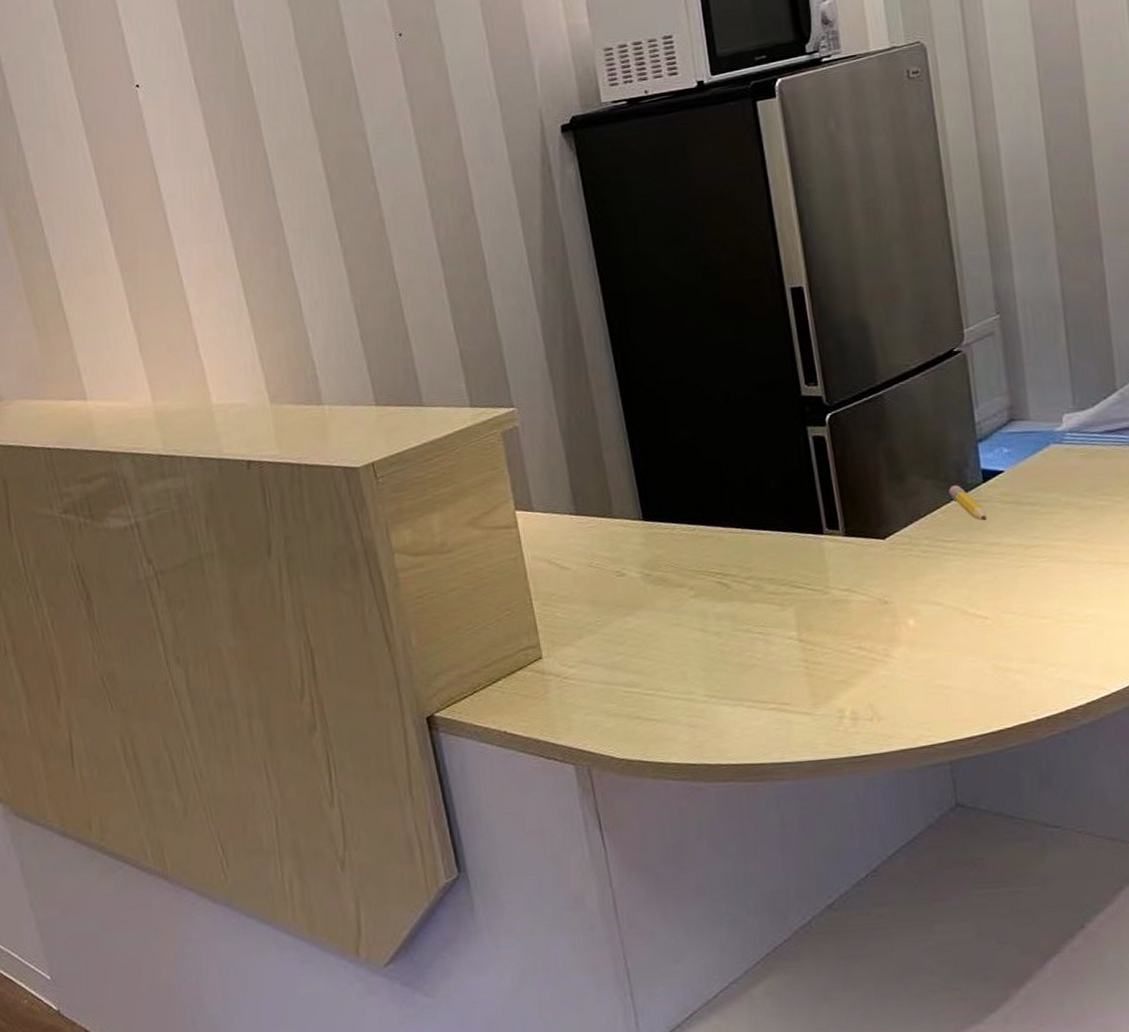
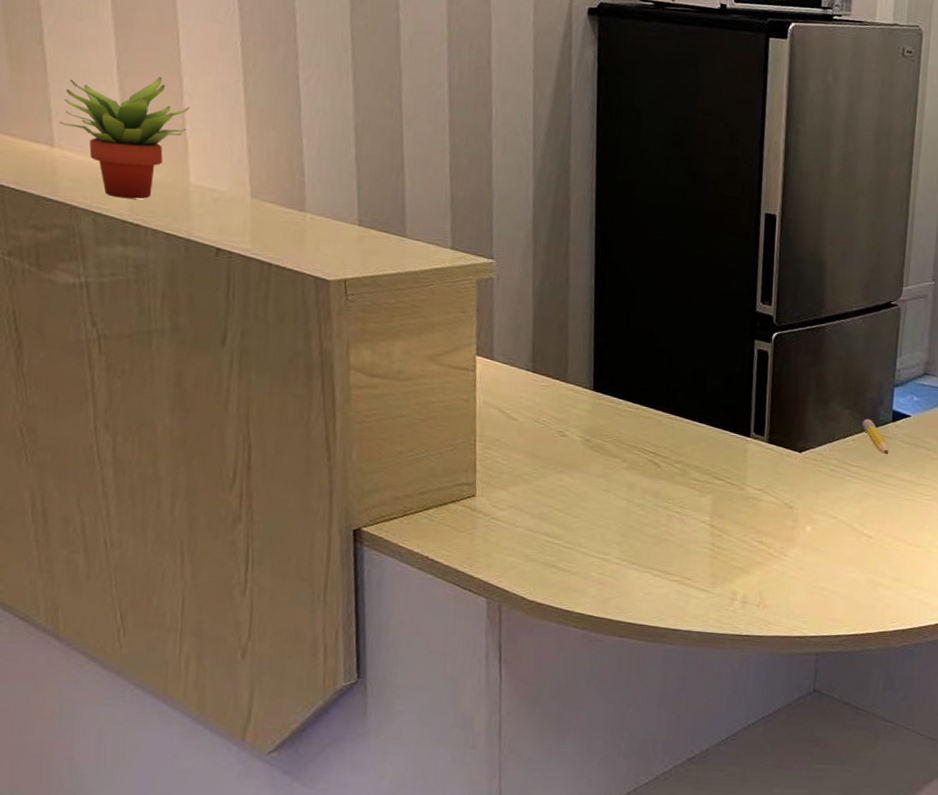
succulent plant: none [88,308,200,435] -> present [59,76,190,200]

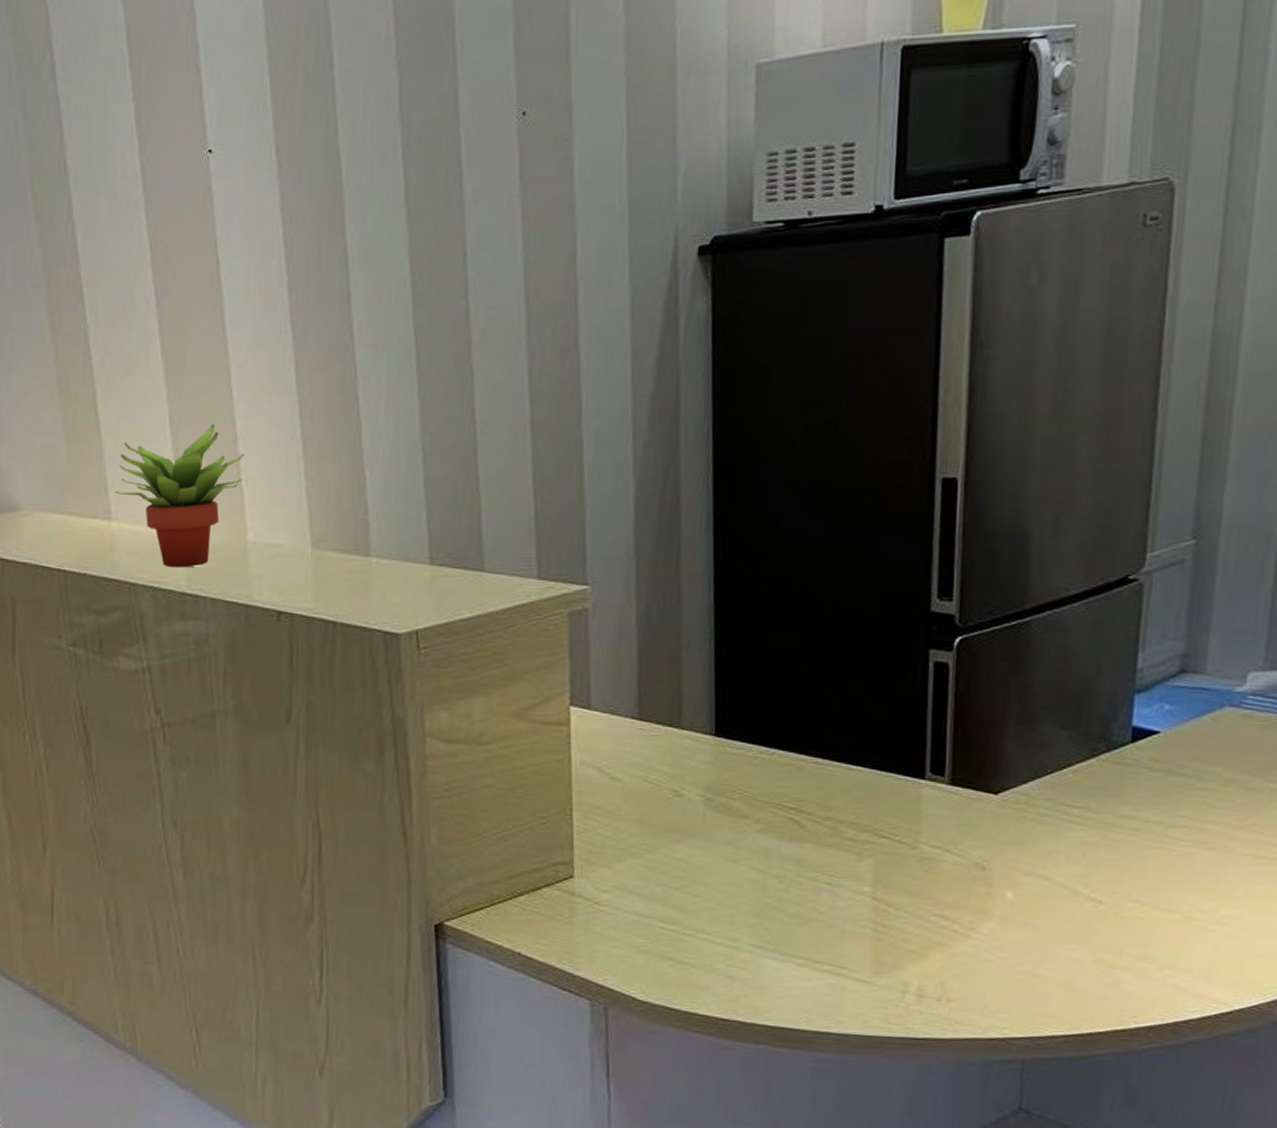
pencil: present [862,419,889,455] -> none [1086,741,1127,789]

